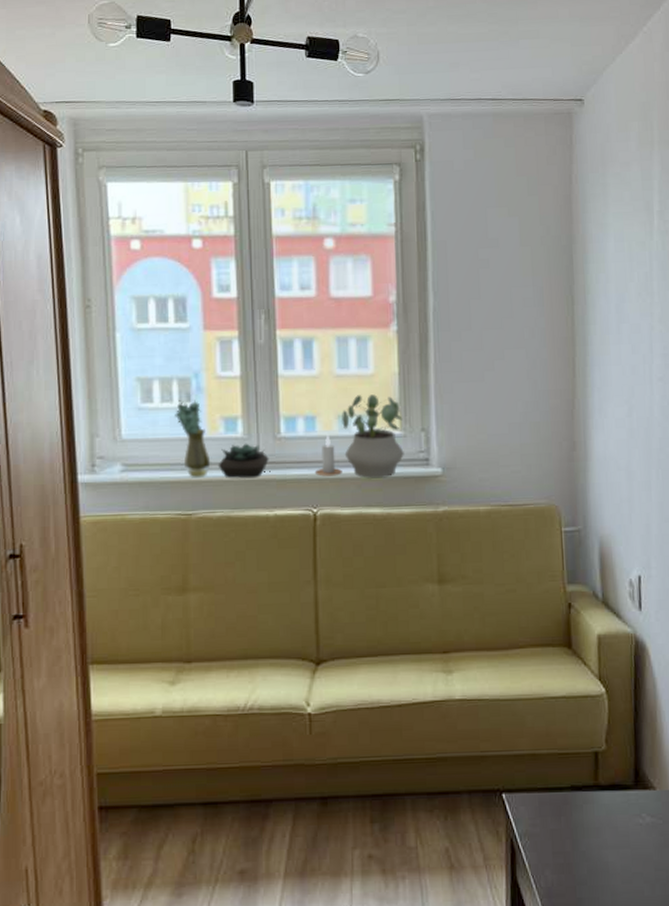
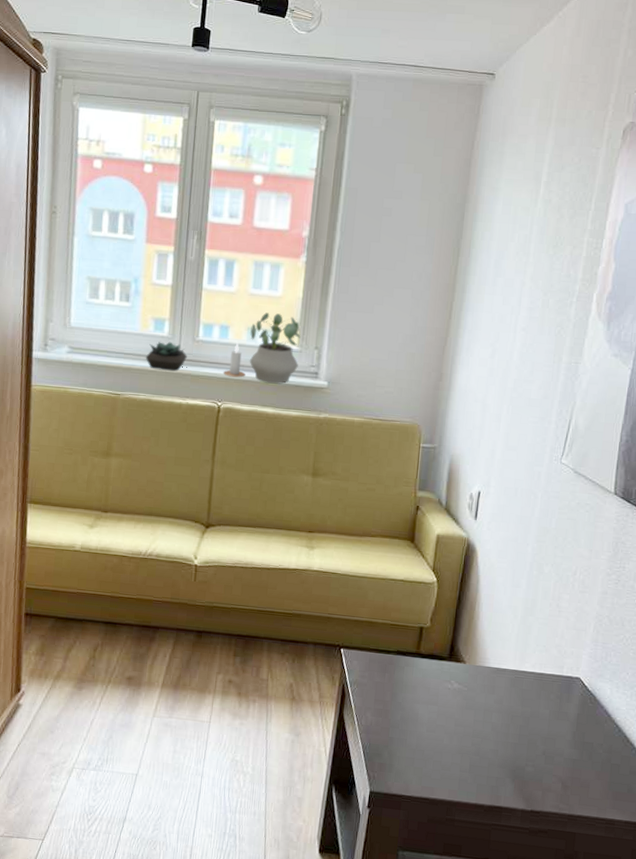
vase: present [175,400,211,478] -> none [115,300,140,366]

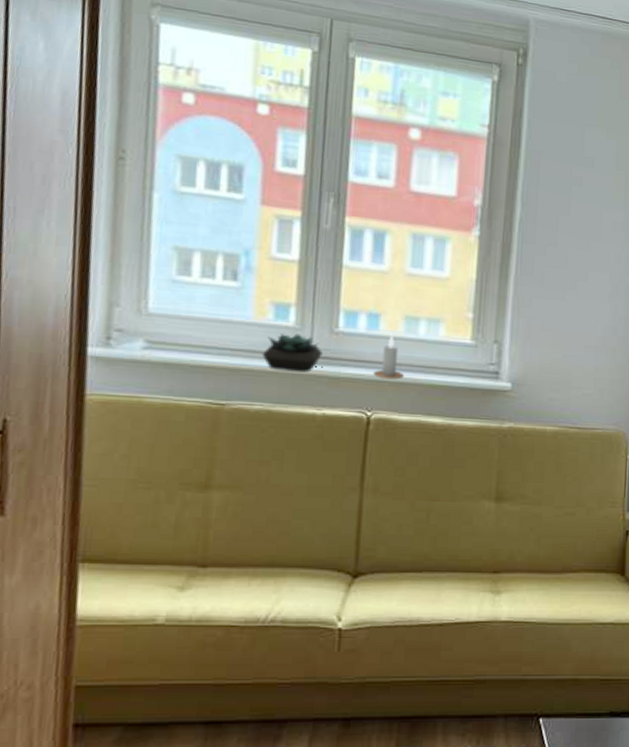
potted plant: present [249,312,301,384] -> none [408,297,476,387]

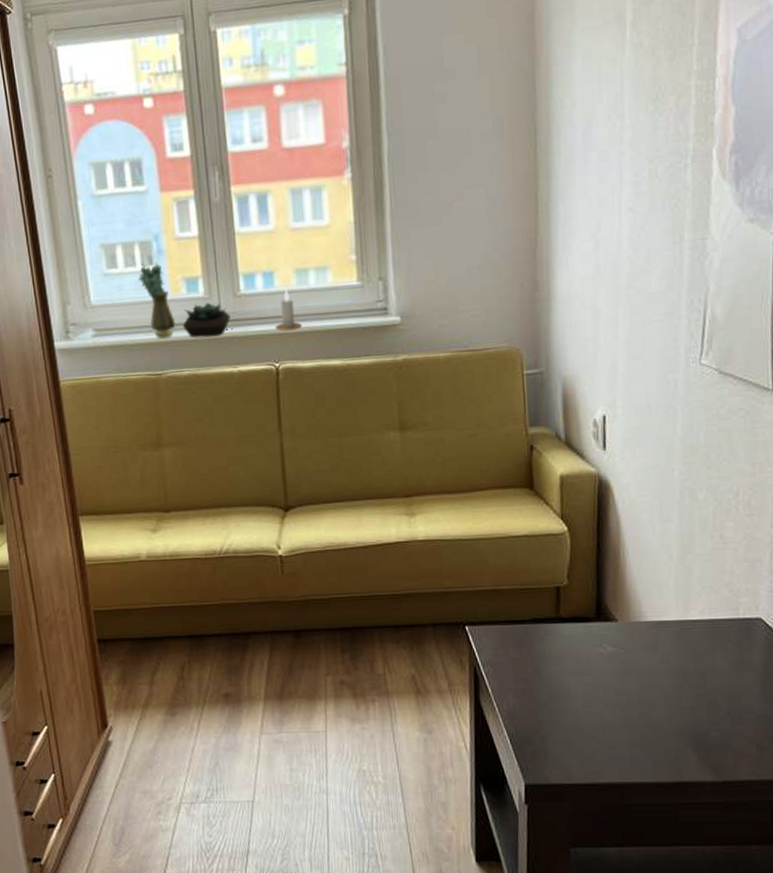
vase: none [216,278,254,366] -> present [139,262,176,340]

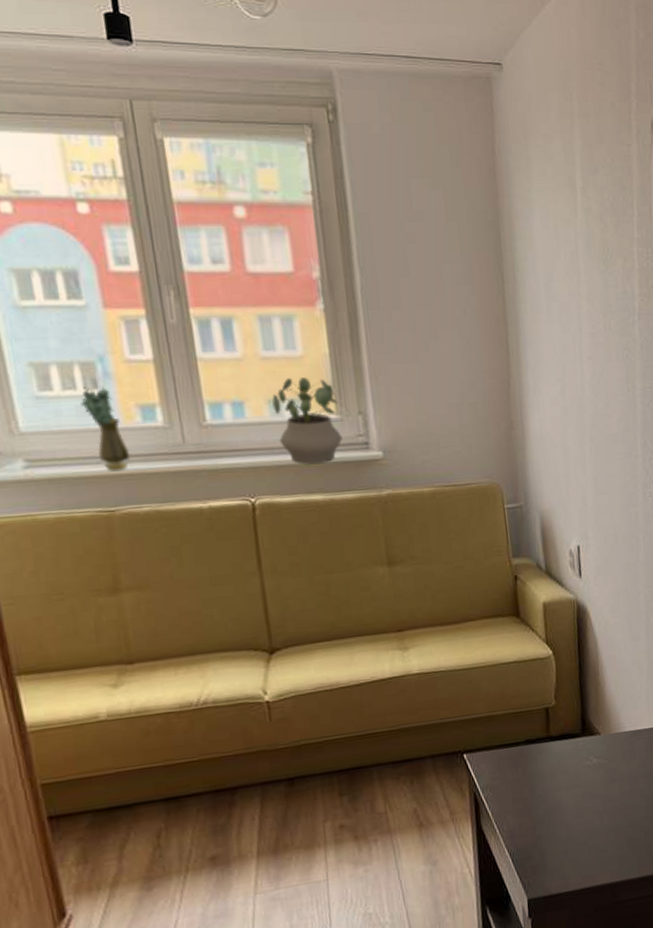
succulent plant: present [182,302,231,339] -> none [138,432,197,472]
candle: present [275,289,302,332] -> none [248,420,279,465]
potted plant: none [299,246,362,331] -> present [272,377,343,465]

